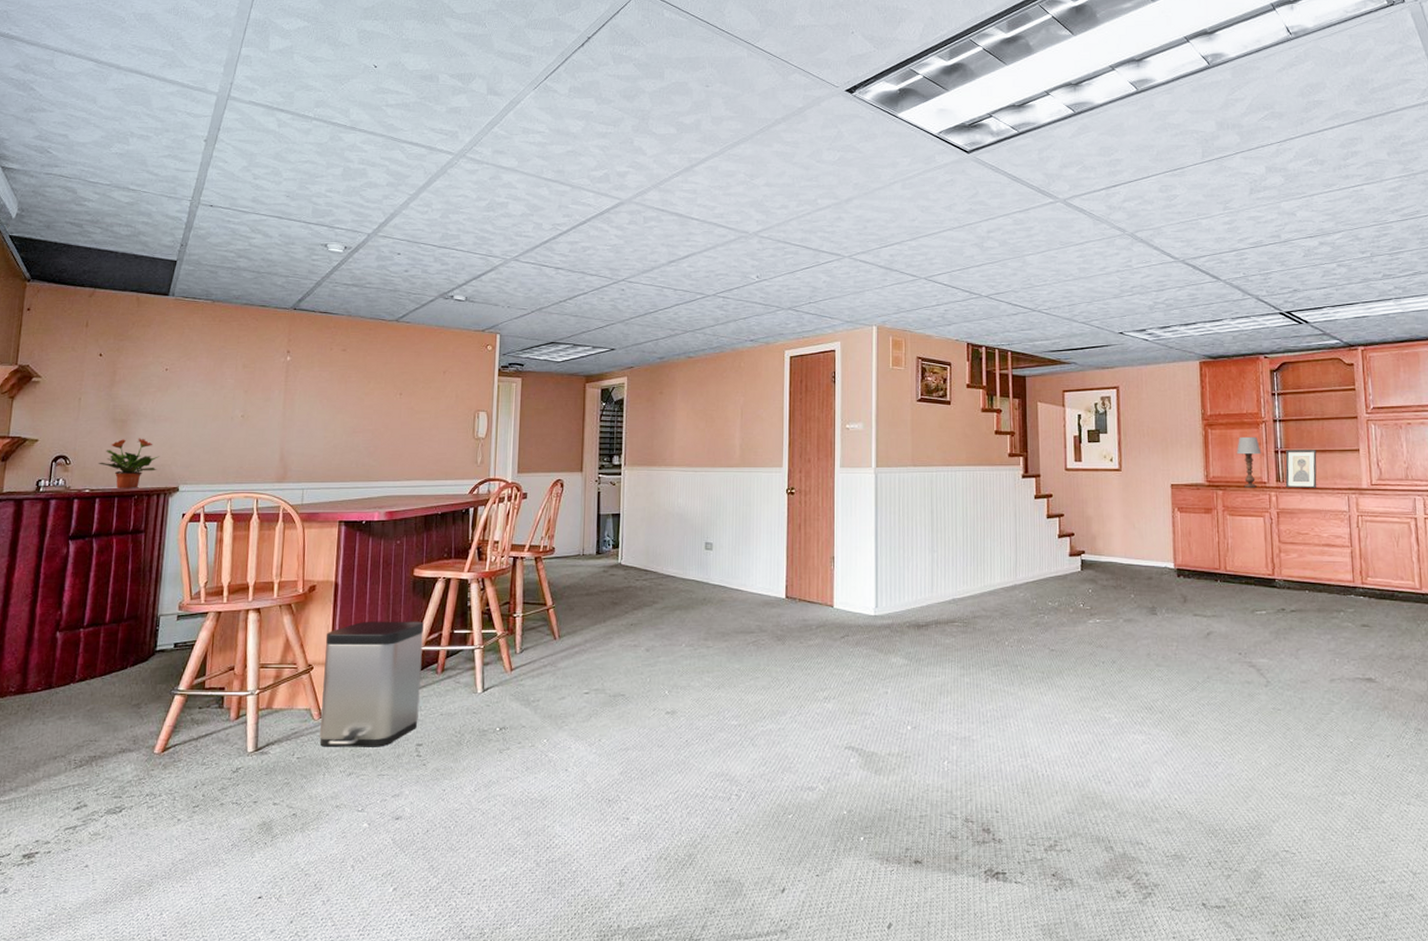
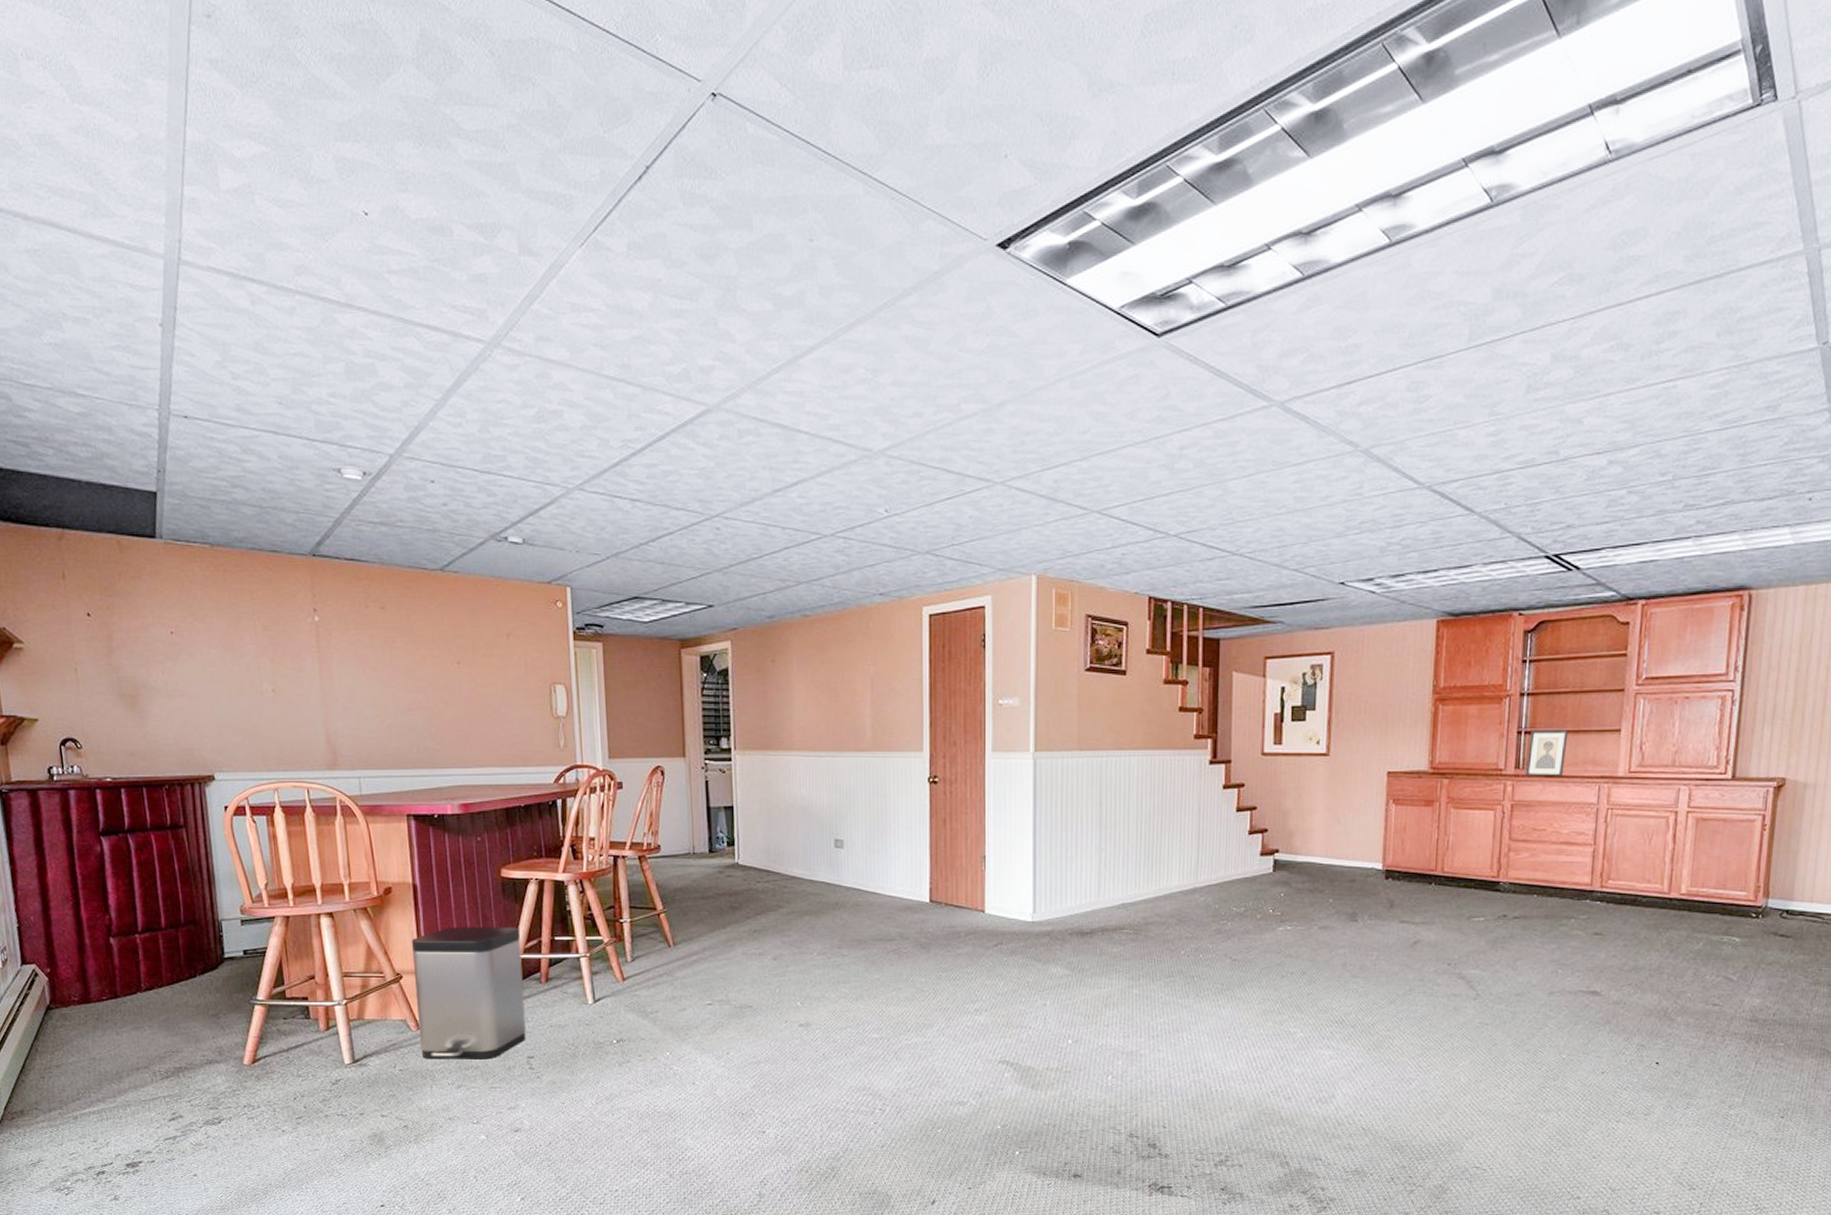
potted plant: present [98,438,161,489] -> none [115,717,186,778]
table lamp: present [1237,436,1262,488] -> none [1471,714,1501,776]

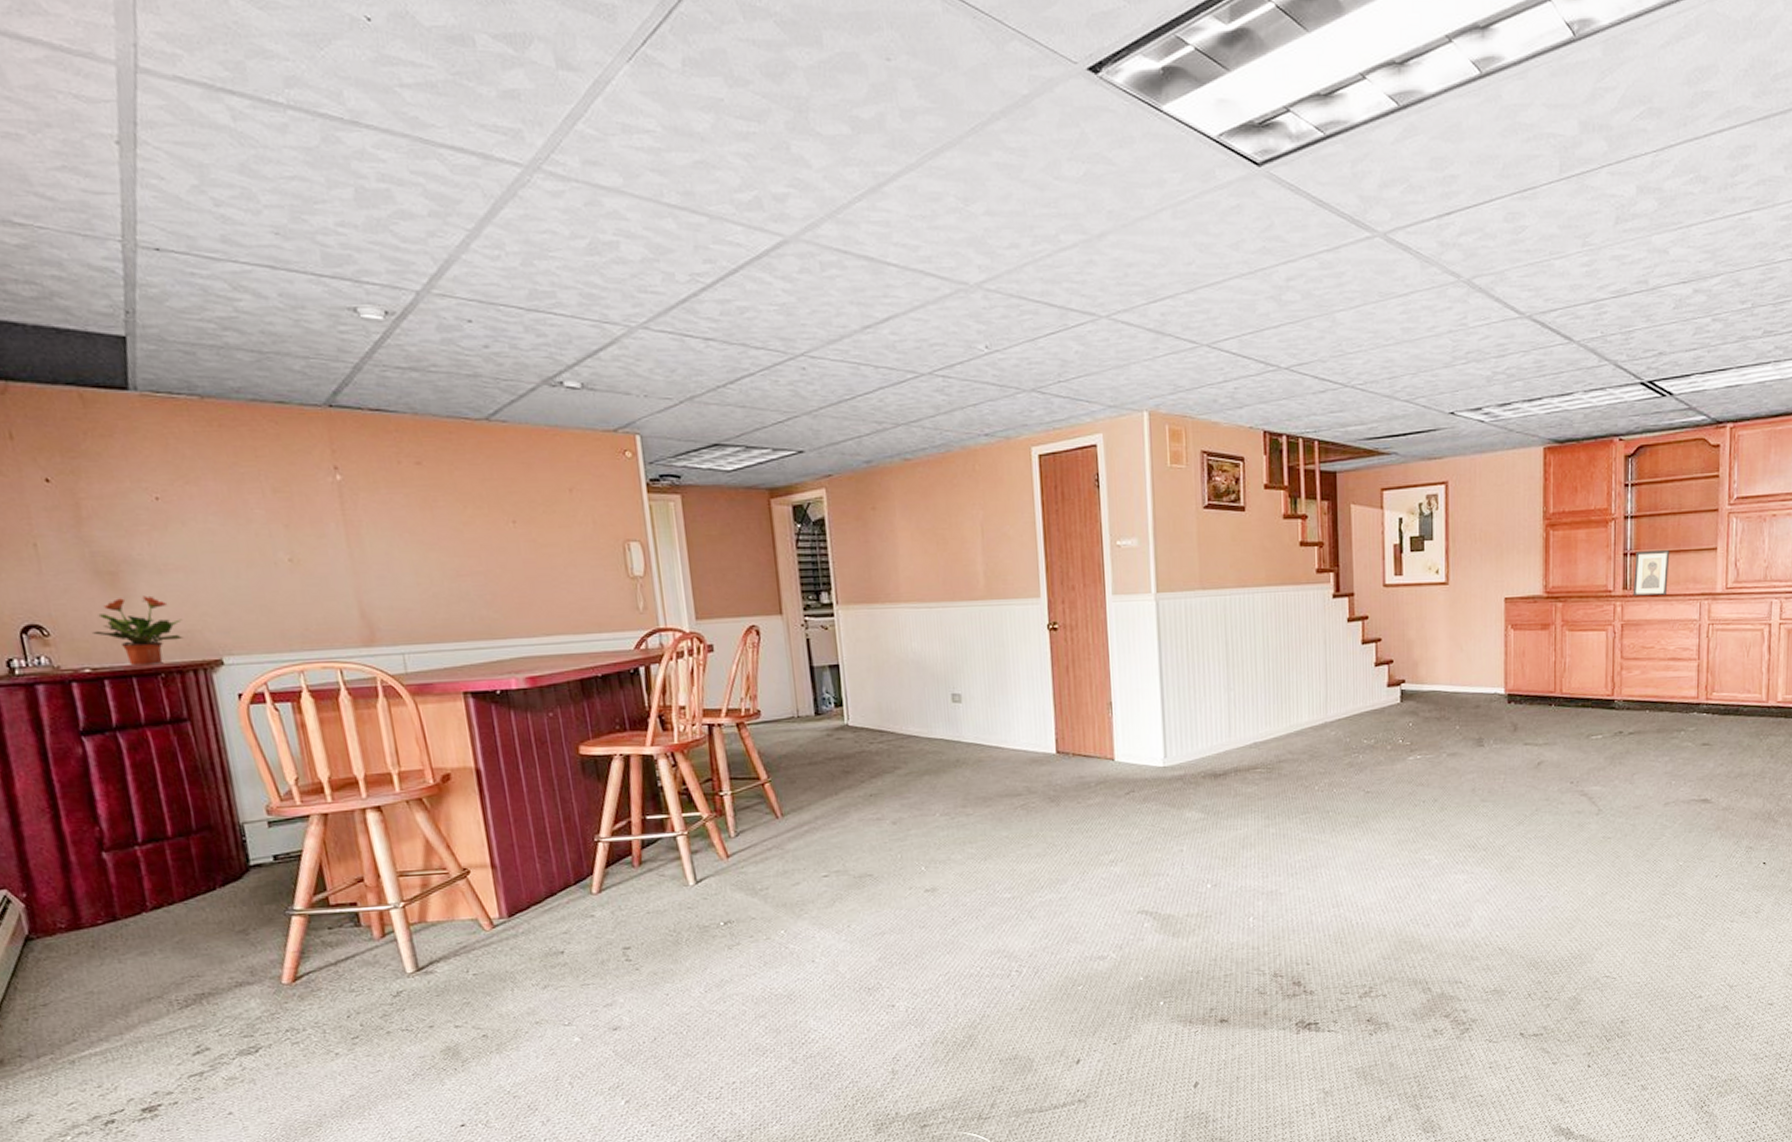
potted plant: none [115,717,186,778] -> present [93,595,184,667]
pedal bin: present [411,926,526,1060] -> none [478,808,620,960]

